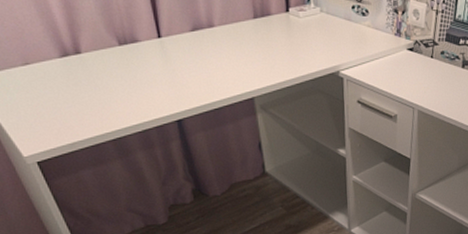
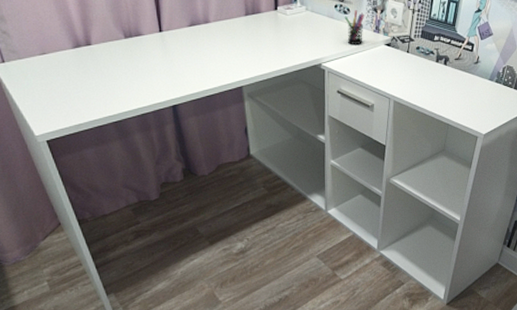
pen holder: none [362,11,385,49] -> present [344,10,365,44]

